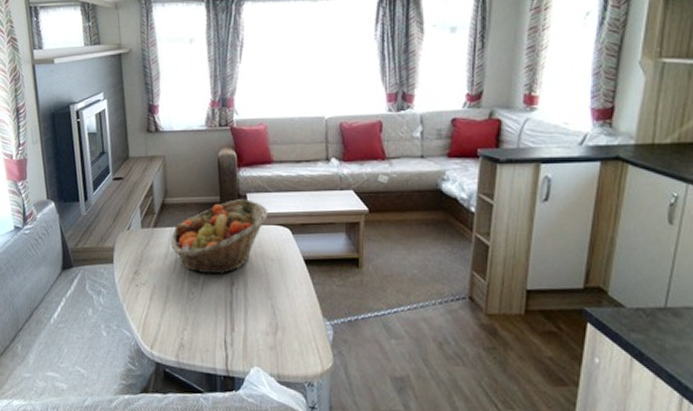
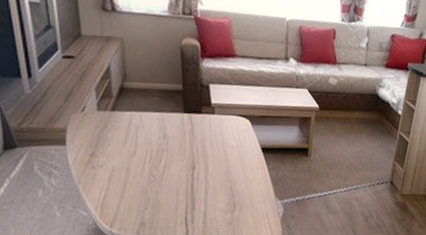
fruit basket: present [170,199,268,275] -> none [130,89,230,159]

